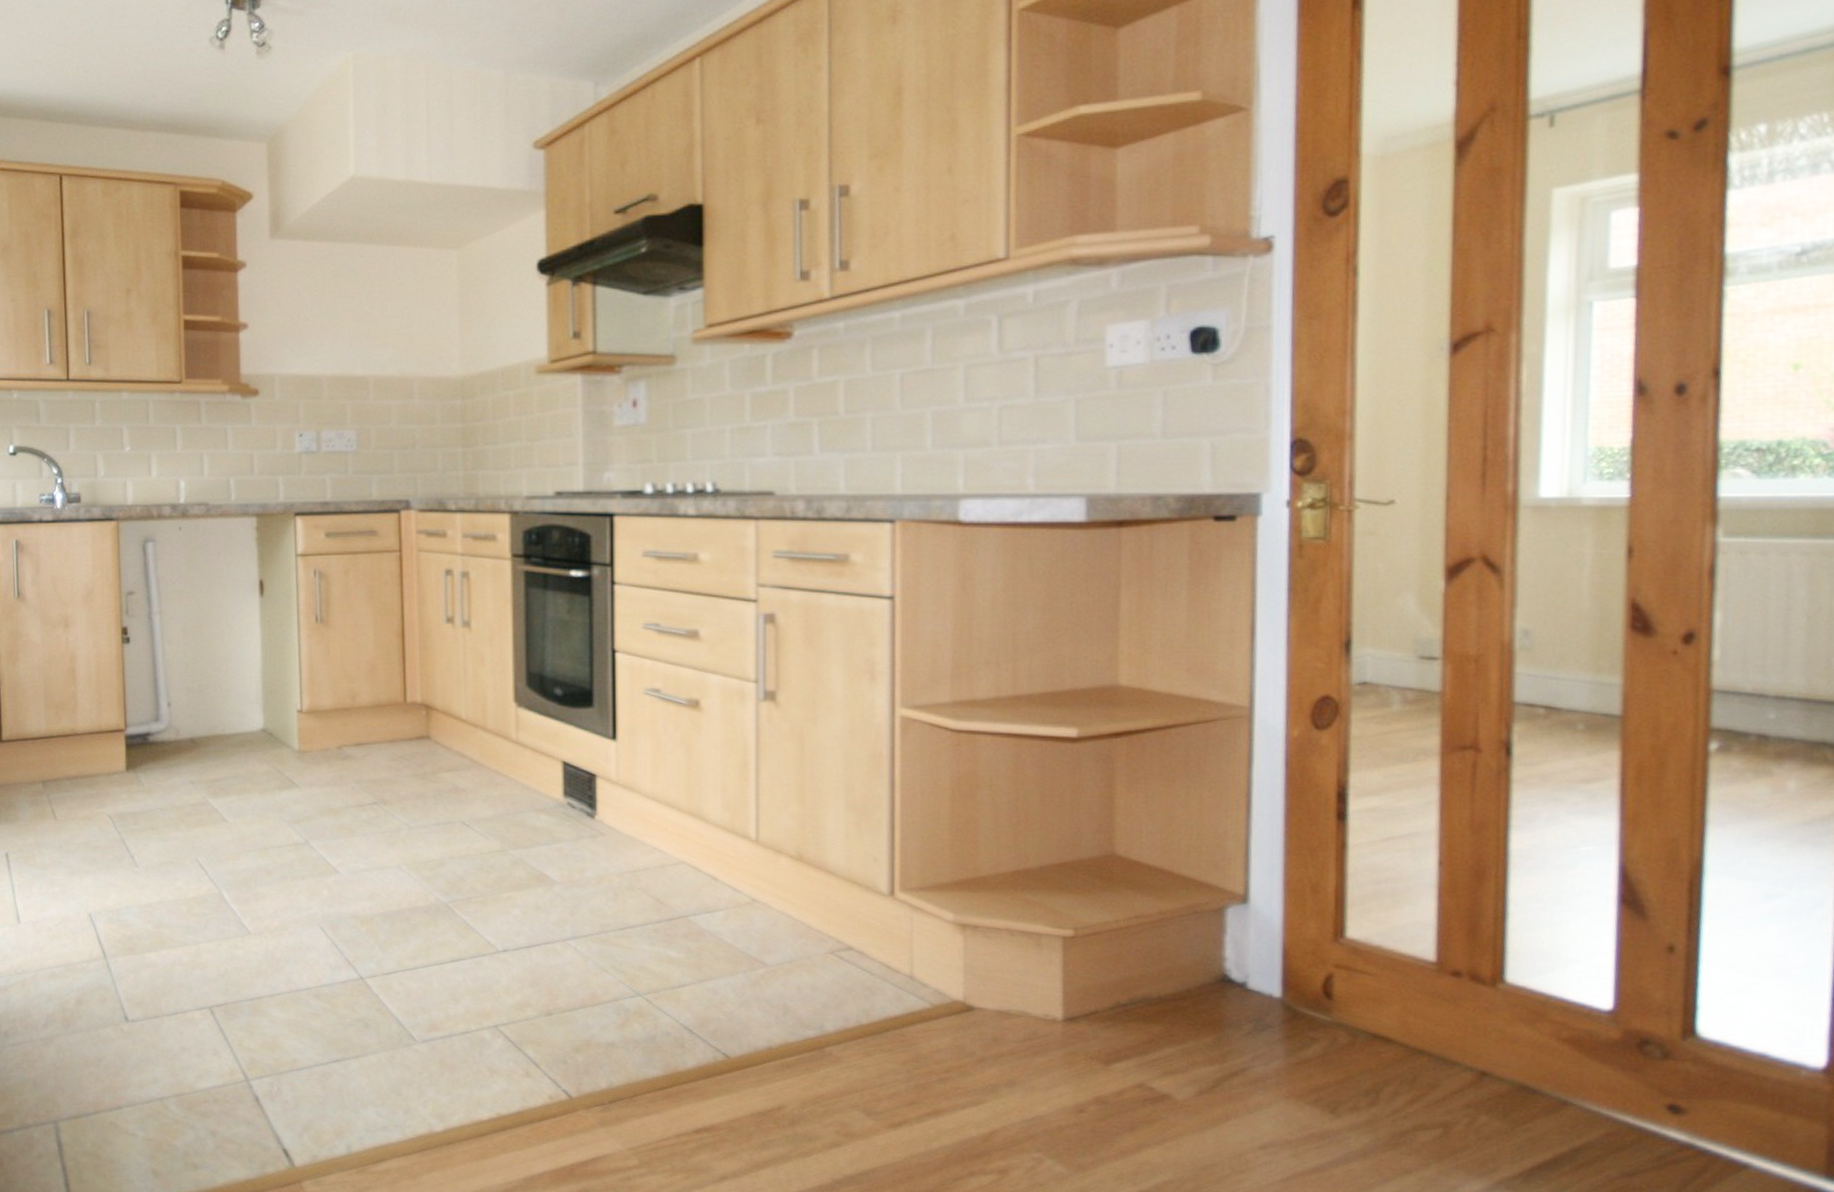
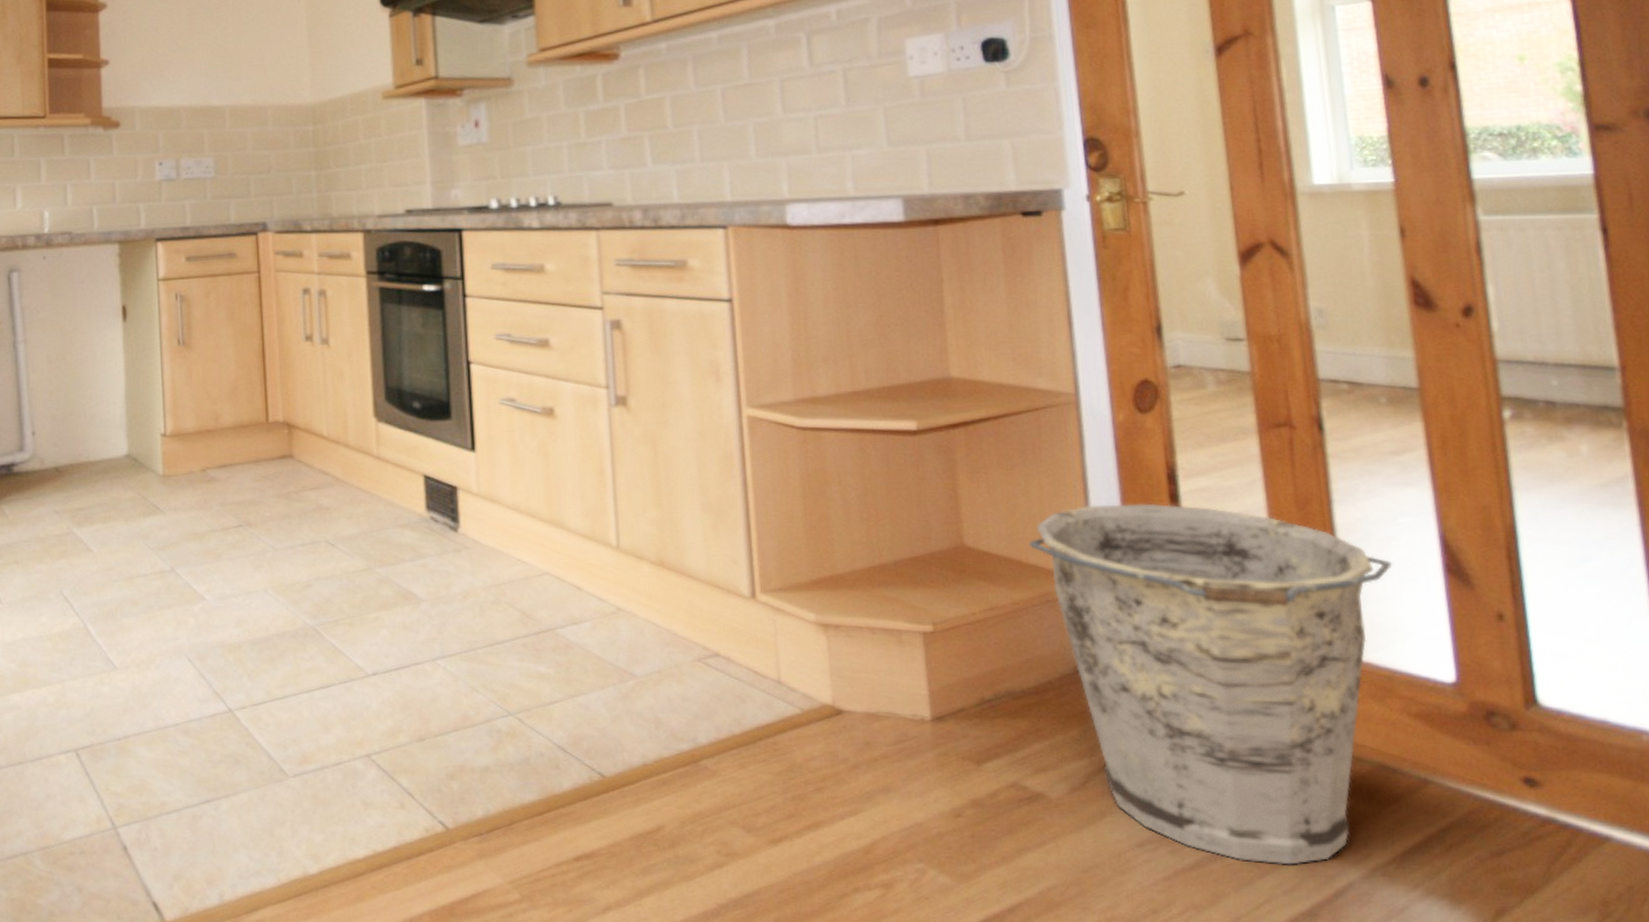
bucket: none [1182,820,1565,1174] -> present [1029,503,1393,865]

